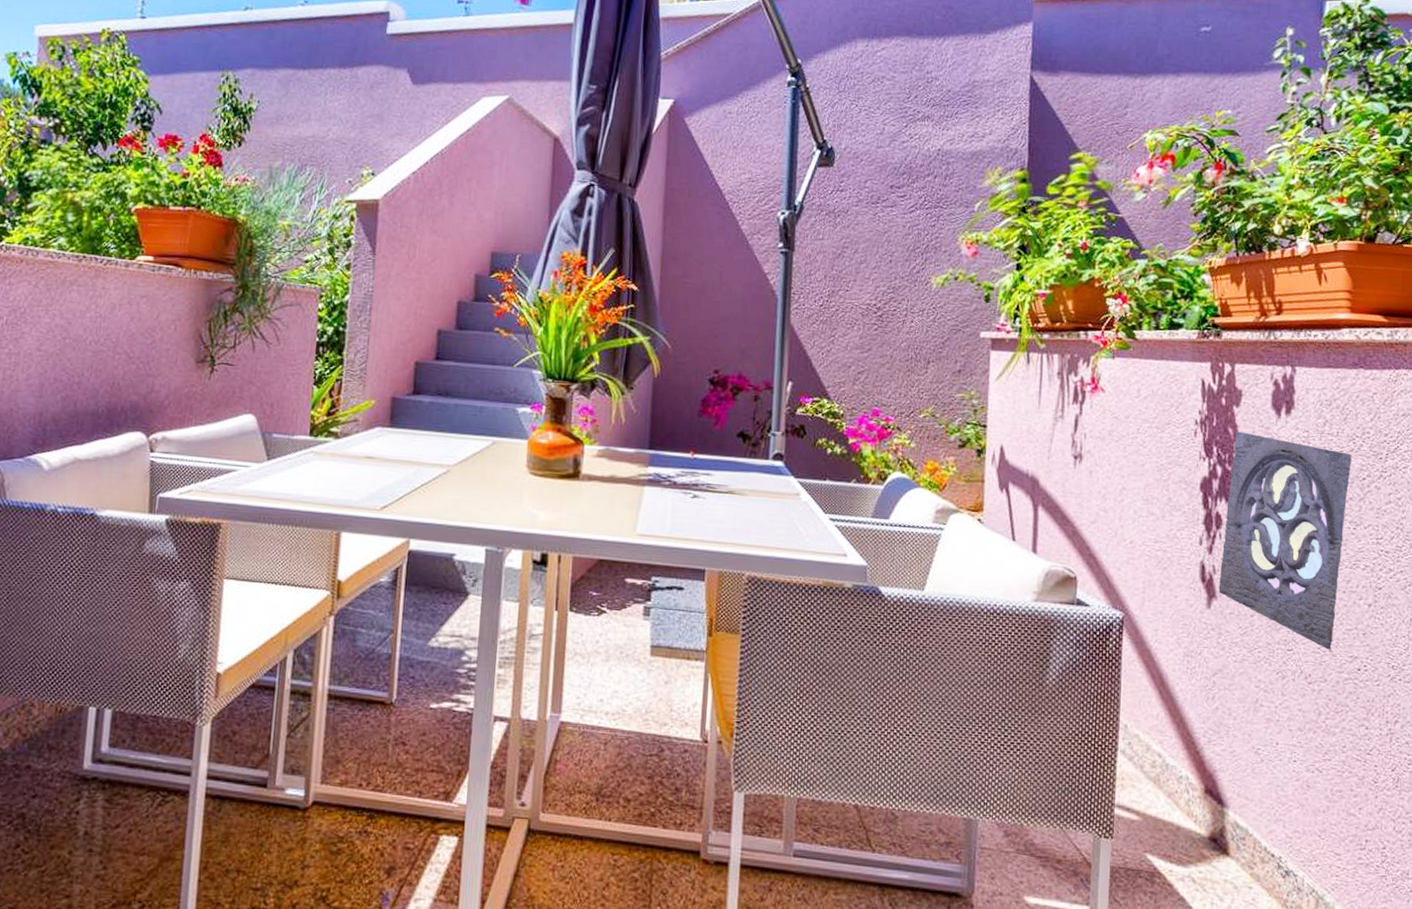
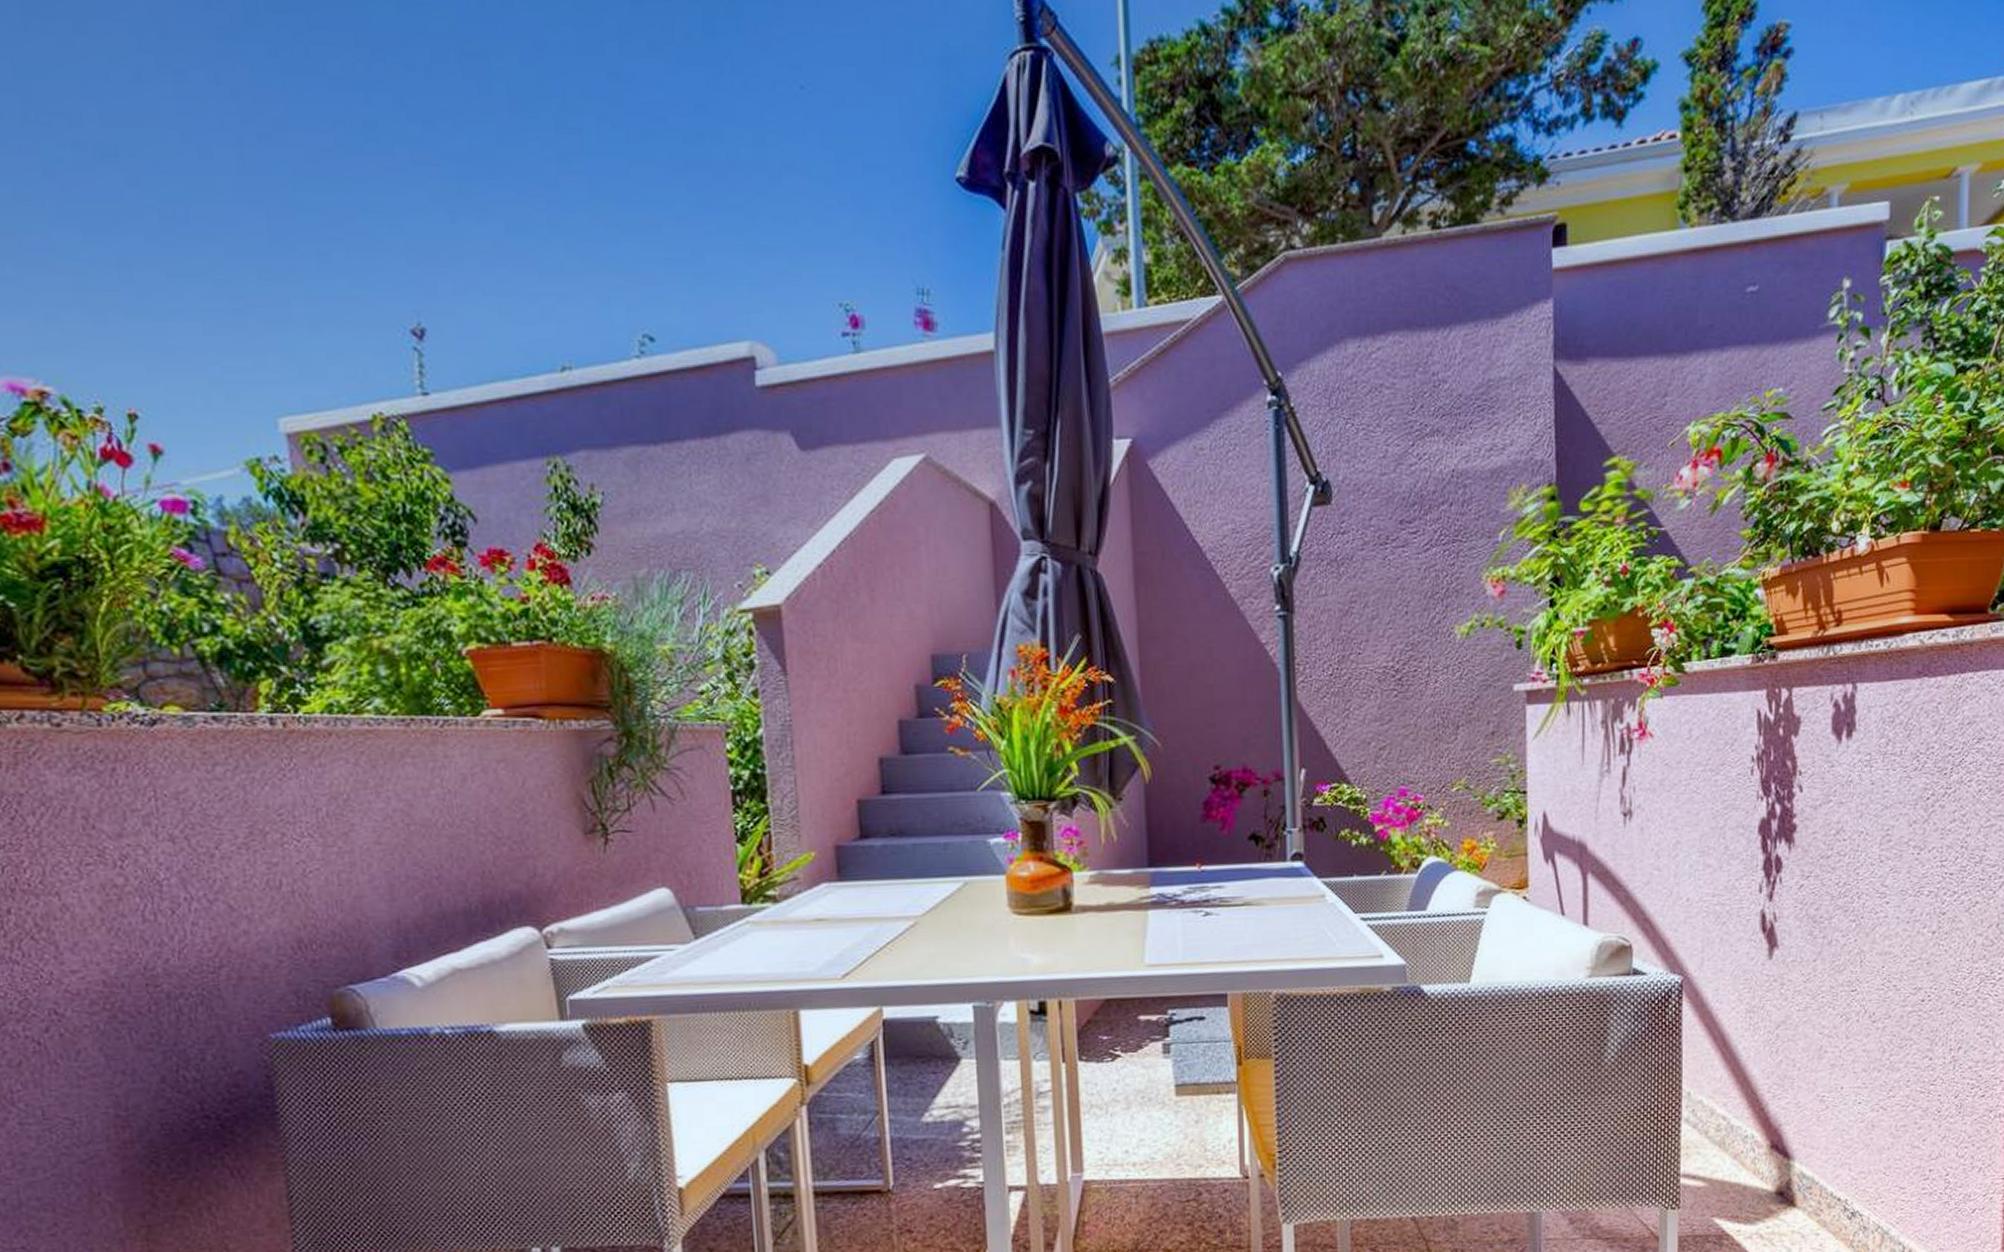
wall ornament: present [1218,431,1352,650] -> none [1780,763,1916,985]

